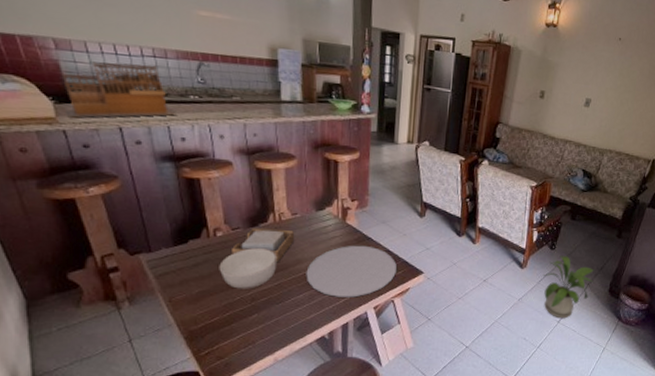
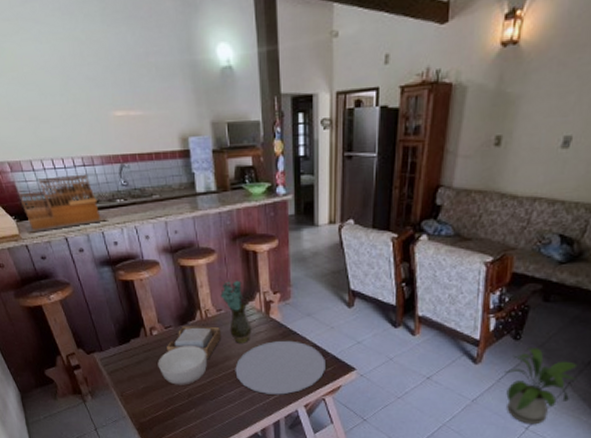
vase: none [297,184,327,247] -> present [220,278,252,343]

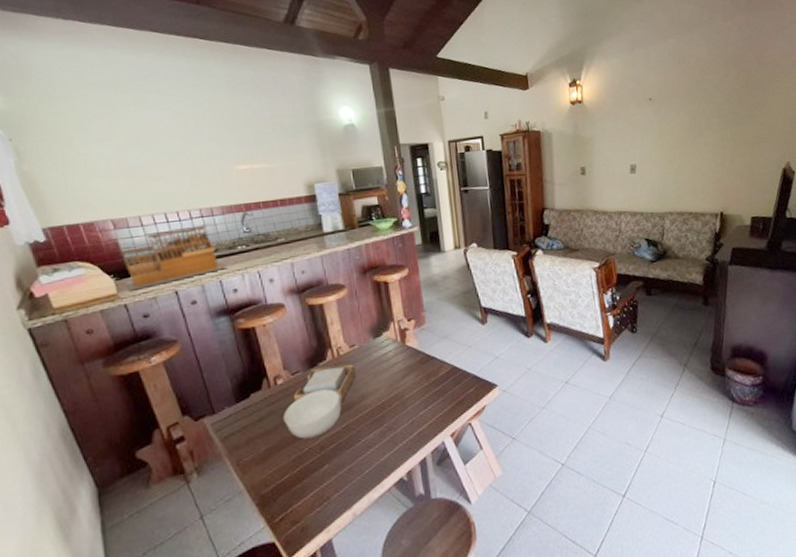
vase: present [220,278,252,343] -> none [352,310,388,378]
placemat: present [235,340,325,395] -> none [373,366,468,431]
house plant: present [505,348,578,425] -> none [631,337,690,412]

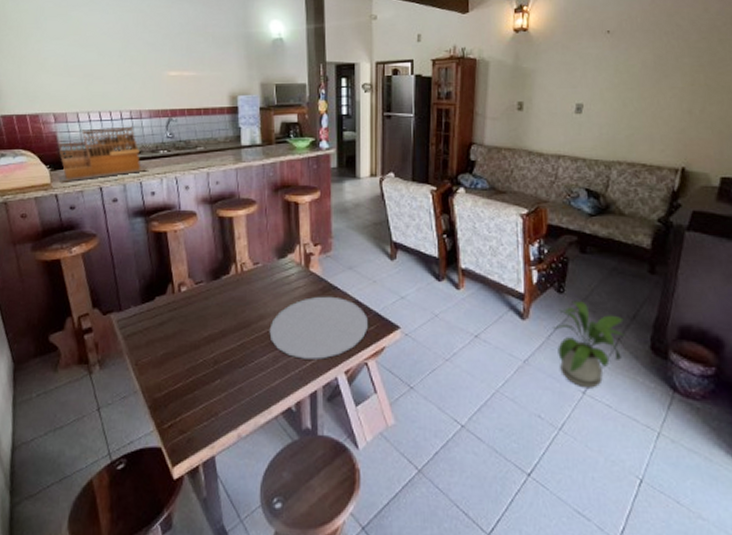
bowl: present [283,388,342,439] -> none [183,302,240,350]
napkin holder: present [294,364,356,403] -> none [195,281,257,320]
placemat: none [373,366,468,431] -> present [269,296,368,360]
house plant: none [631,337,690,412] -> present [553,301,625,388]

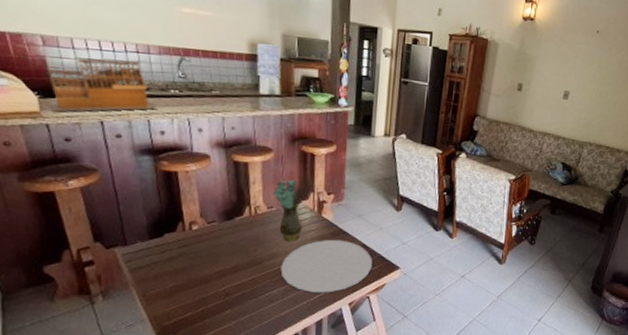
vase: none [258,230,290,300] -> present [273,178,302,241]
house plant: present [553,301,625,388] -> none [523,251,576,317]

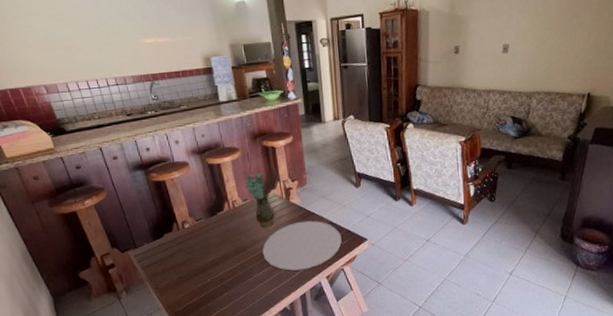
architectural model: present [47,57,157,113] -> none [54,92,140,146]

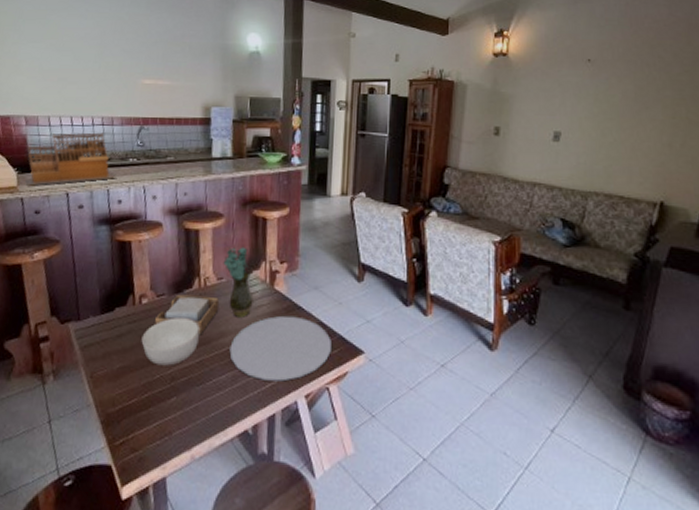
architectural model: none [54,92,140,146] -> present [26,132,116,186]
bowl: none [190,233,237,272] -> present [141,316,201,366]
napkin holder: none [198,215,249,246] -> present [155,294,220,336]

